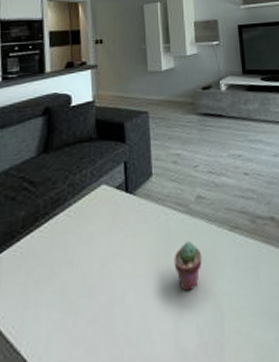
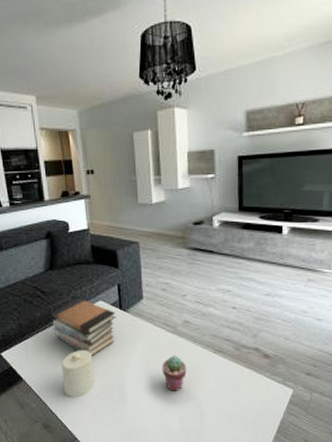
book stack: none [40,184,121,261] -> present [52,298,116,356]
candle: none [46,254,92,332] -> present [62,350,96,398]

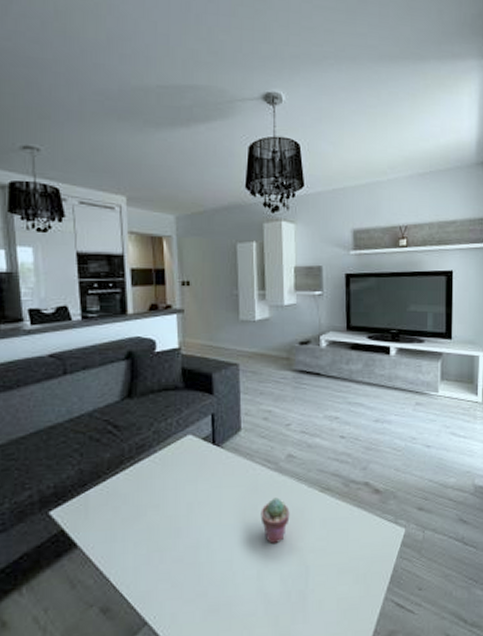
book stack: present [52,298,116,356] -> none [125,432,208,506]
candle: present [62,350,96,398] -> none [133,499,178,566]

